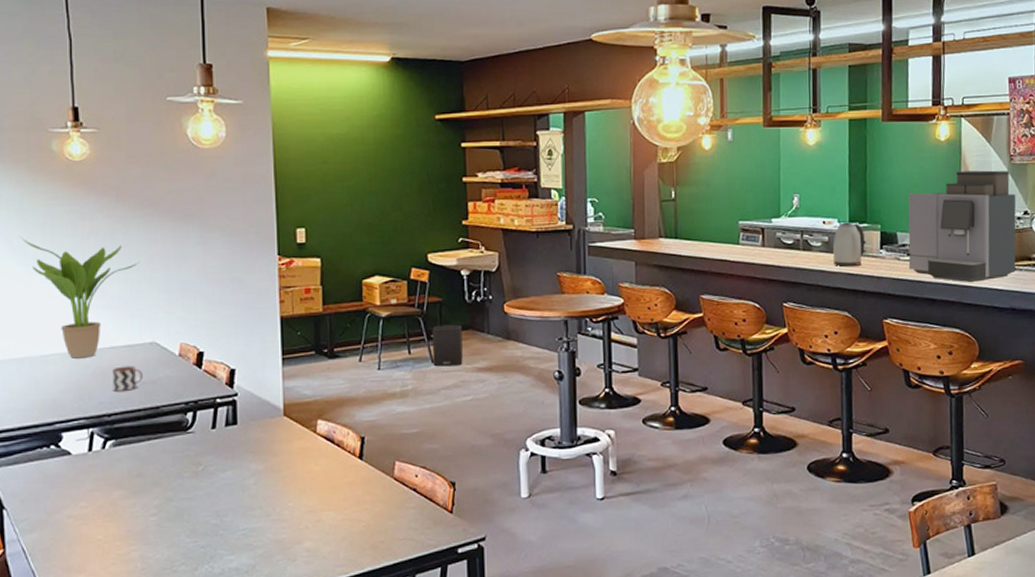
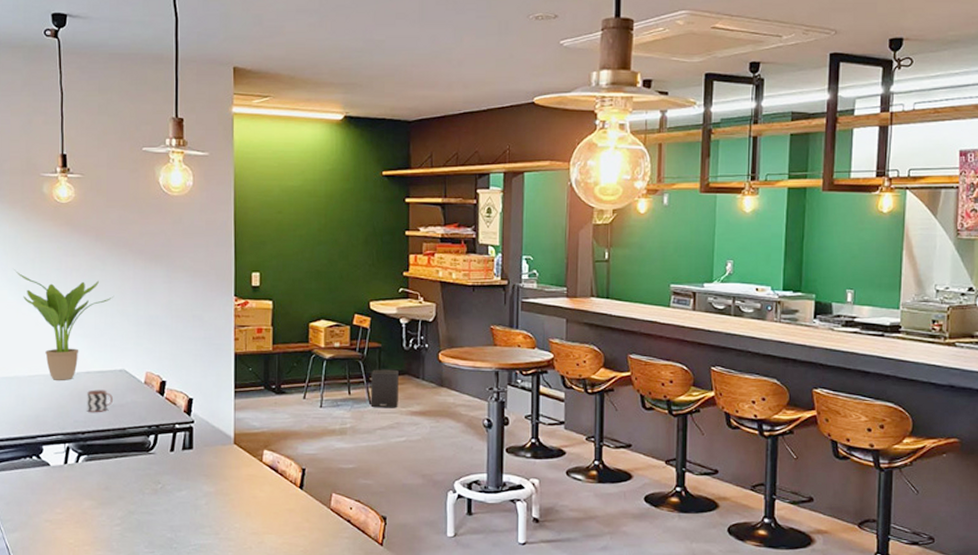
kettle: present [833,222,865,267] -> none [764,290,798,335]
coffee machine: present [908,170,1016,282] -> none [842,244,961,356]

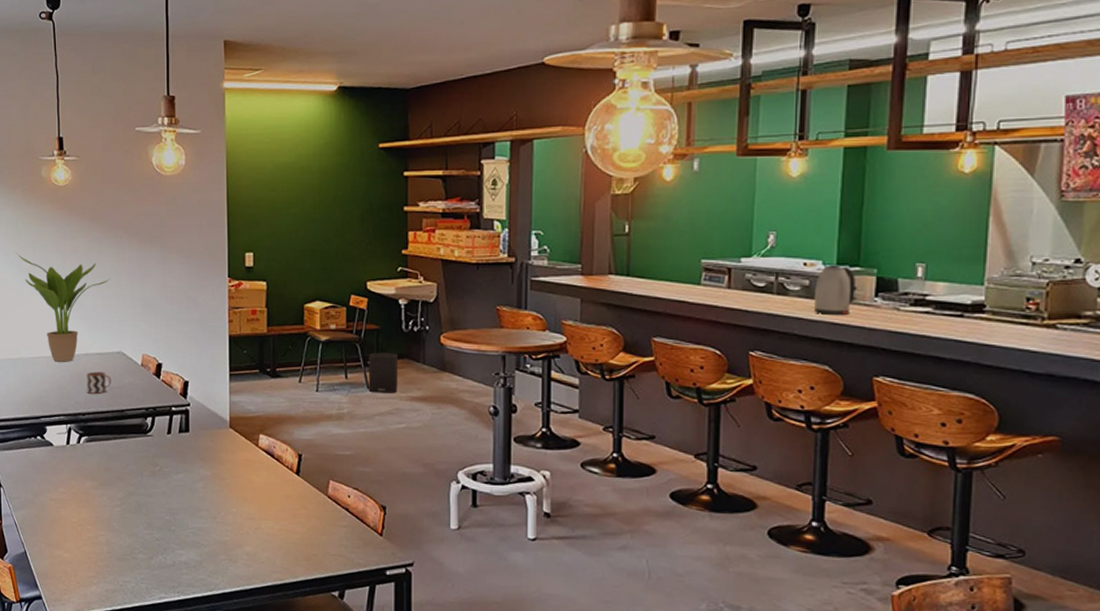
kettle: none [764,290,798,335] -> present [813,265,855,316]

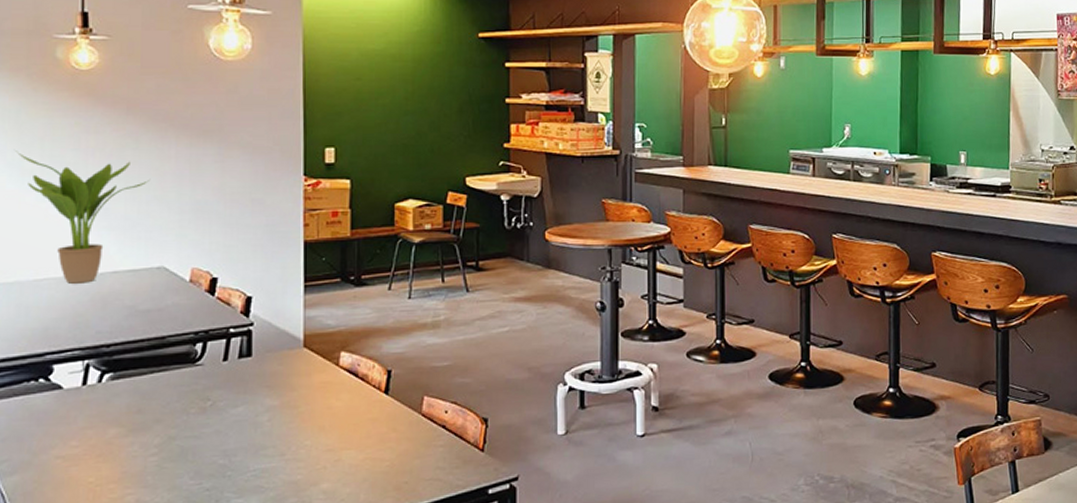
cup: present [86,371,111,394] -> none [112,292,148,320]
pedal bin: present [368,352,398,394] -> none [468,252,500,296]
kettle: present [813,265,855,316] -> none [883,153,915,199]

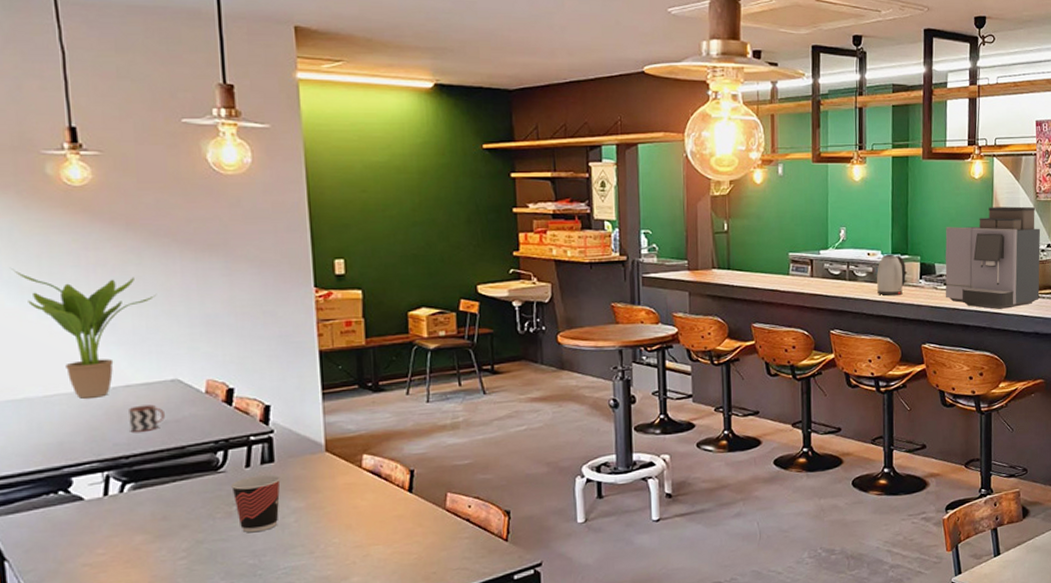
cup: none [112,292,148,320] -> present [127,404,165,432]
cup: none [207,370,257,431] -> present [231,474,281,533]
kettle: none [883,153,915,199] -> present [876,254,906,296]
coffee machine: none [957,105,1063,216] -> present [945,206,1041,309]

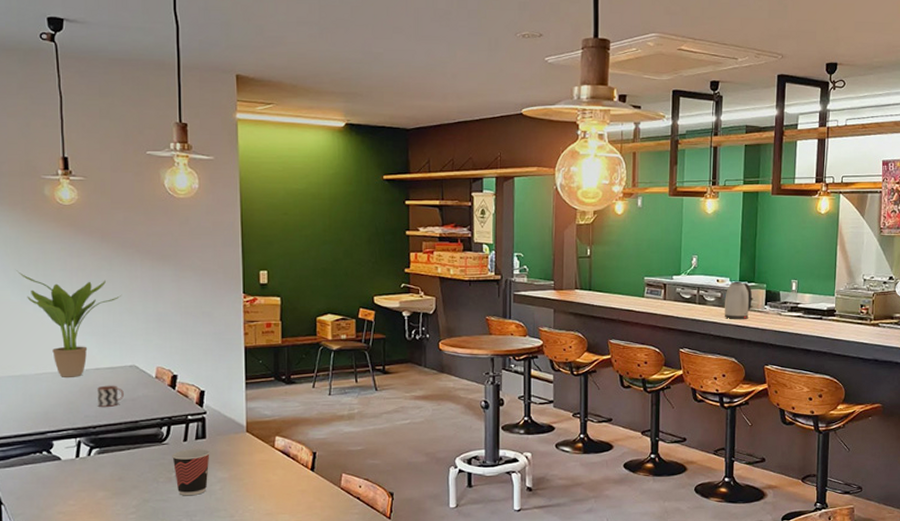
coffee machine: present [945,206,1041,309] -> none [788,240,884,336]

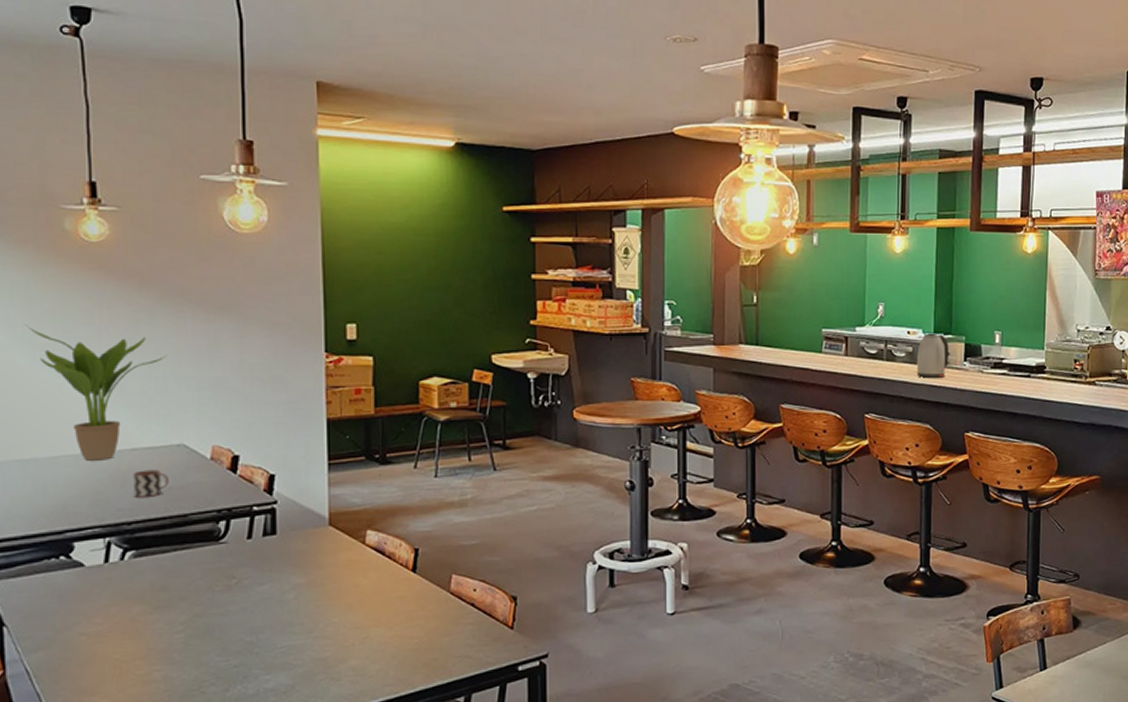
cup: present [172,449,210,496] -> none [232,548,282,608]

